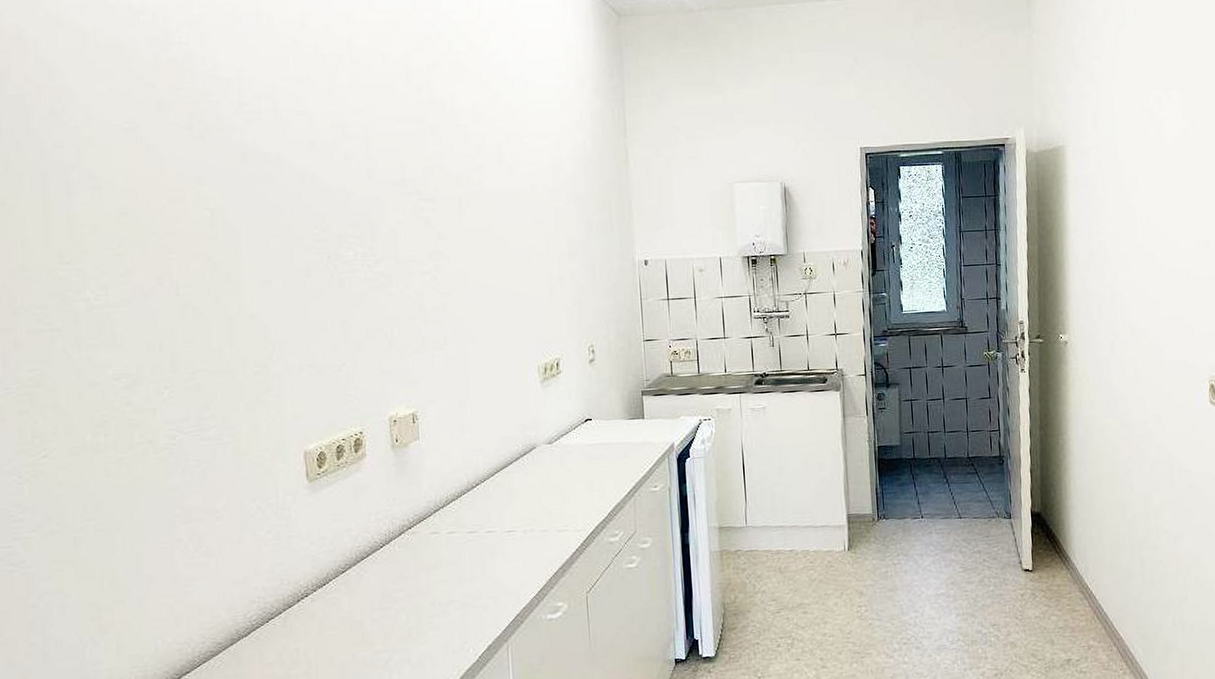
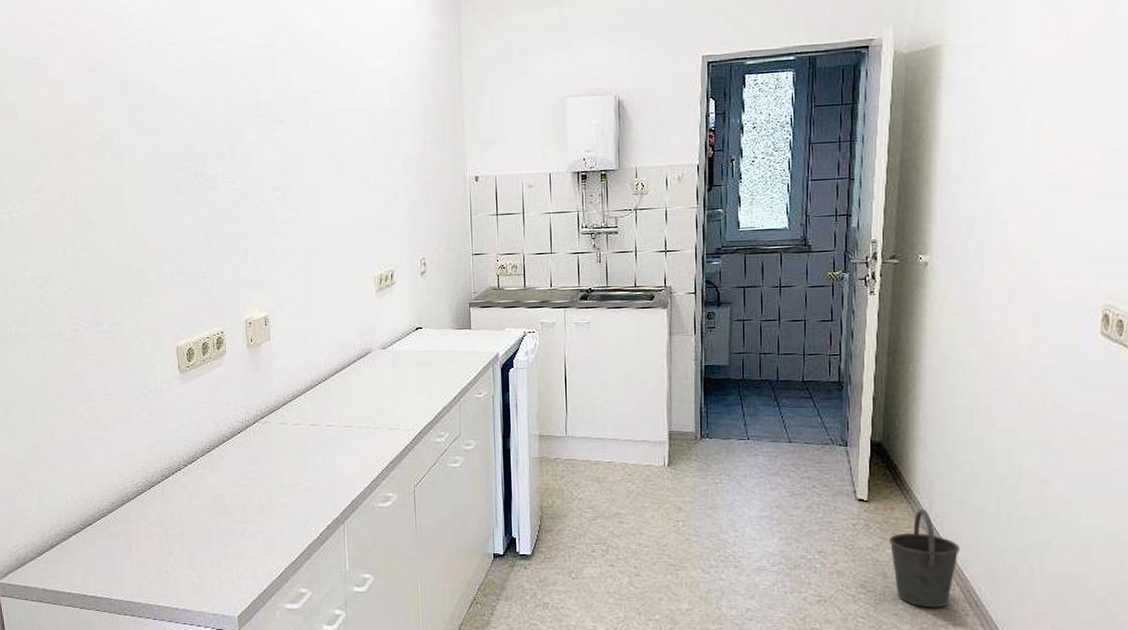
bucket: none [1053,573,1114,670] -> present [889,508,959,608]

